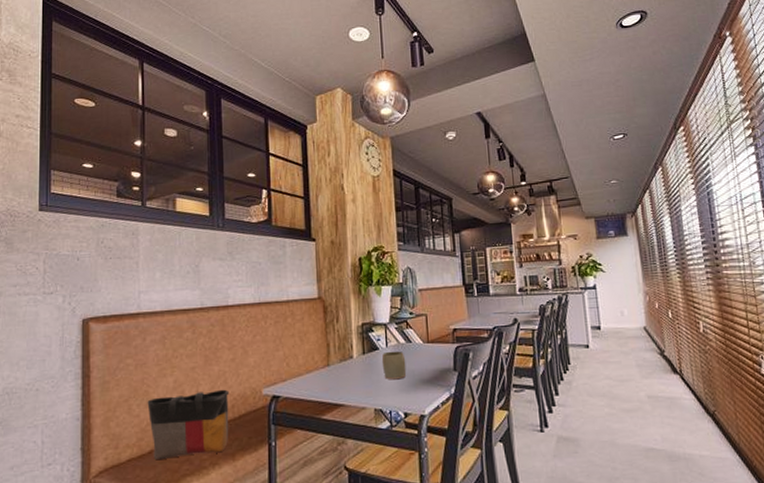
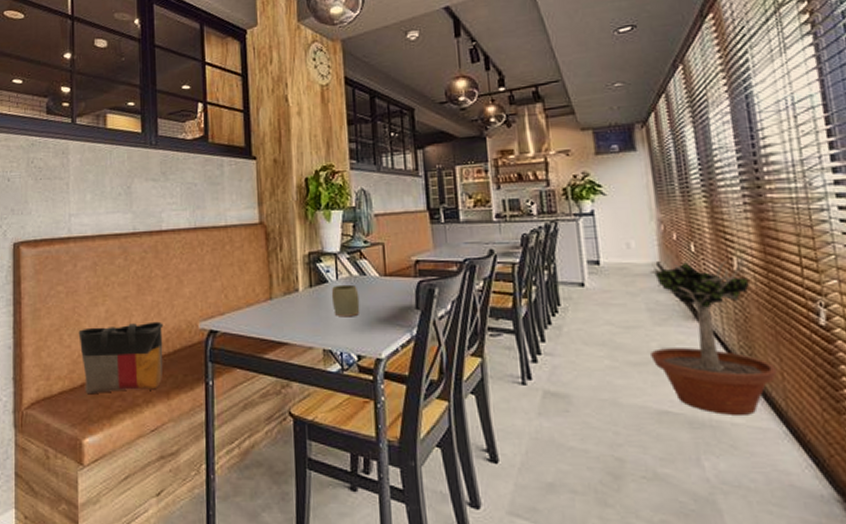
potted tree: none [638,318,733,449] -> present [649,253,778,415]

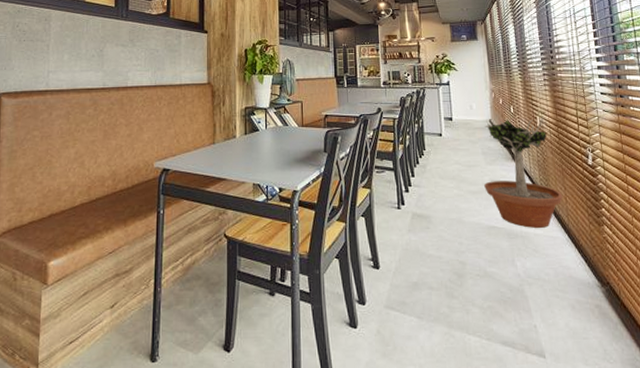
tote bag: present [78,321,164,395] -> none [50,161,125,224]
mug: present [331,284,360,317] -> none [261,132,283,158]

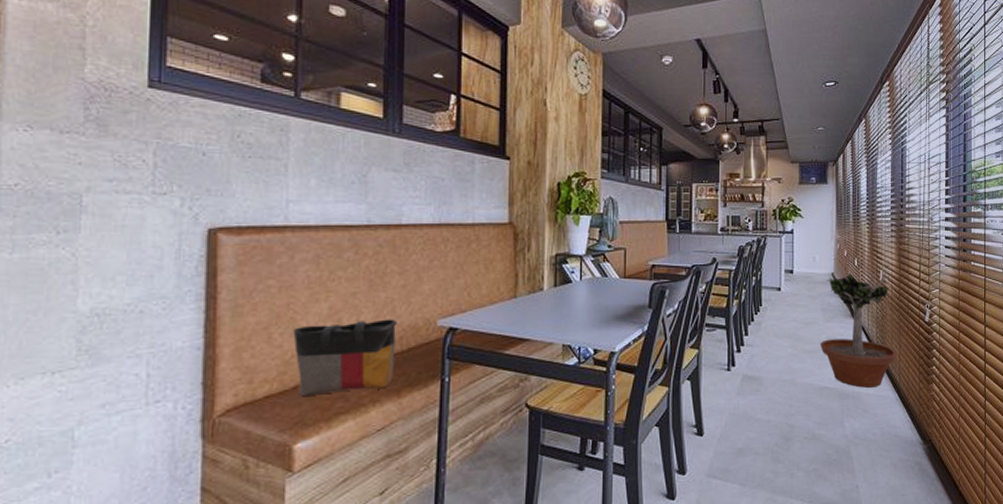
tote bag: none [50,161,125,224] -> present [293,319,398,397]

